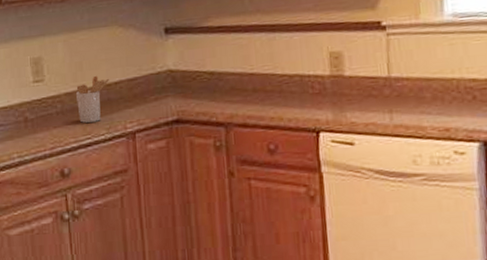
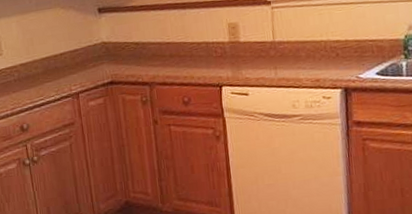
utensil holder: present [75,75,110,123] -> none [29,48,56,88]

